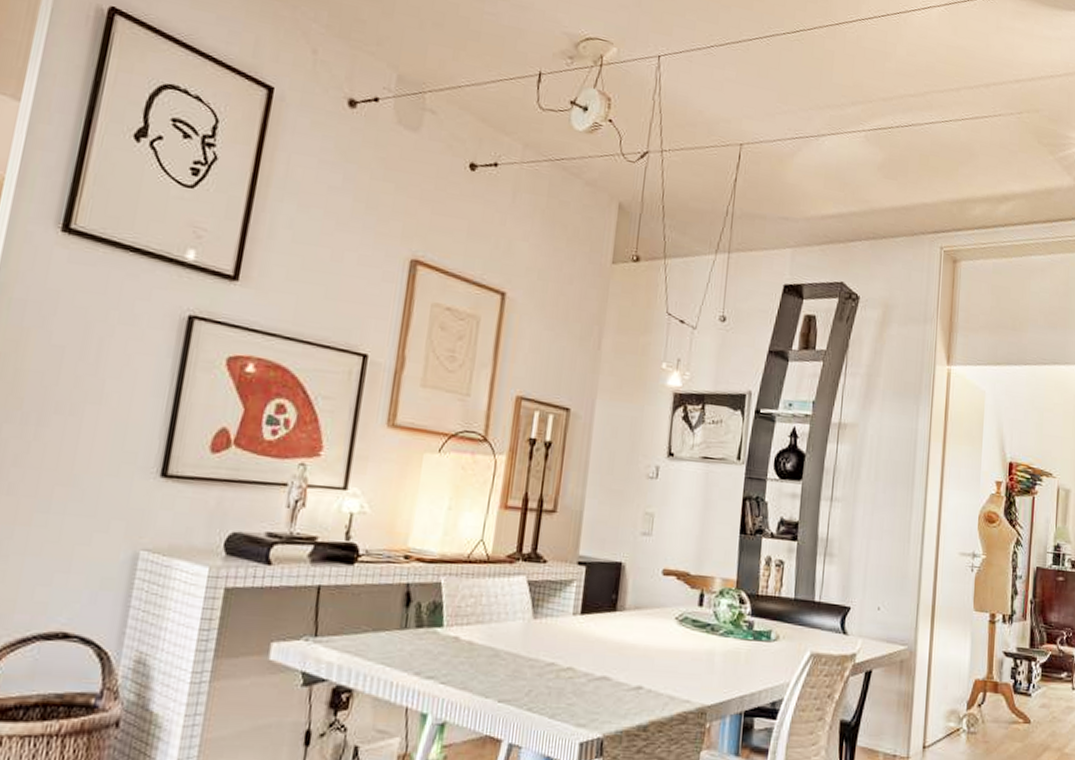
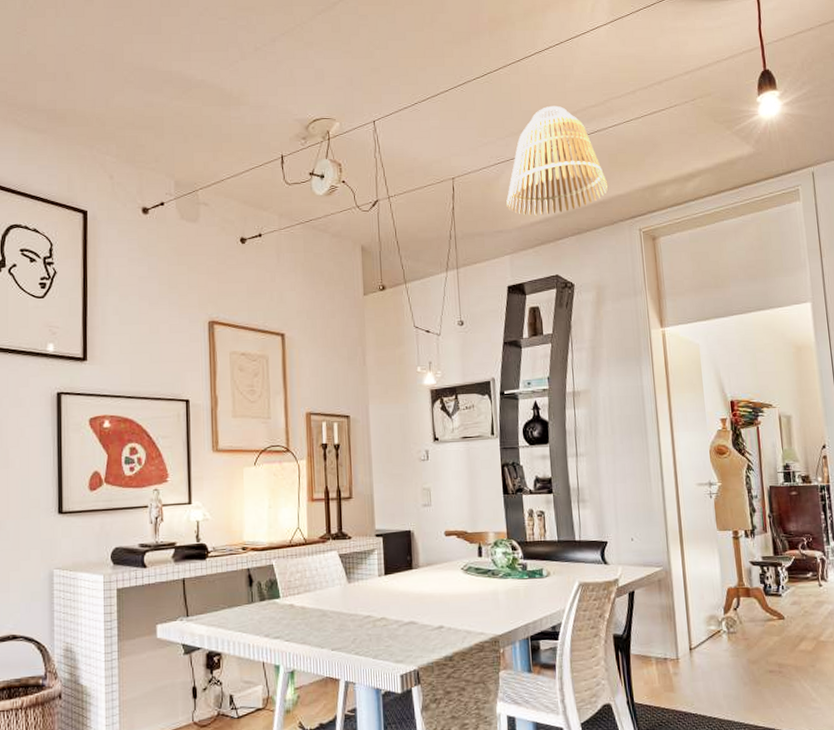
lamp shade: none [796,84,915,211] -> present [505,105,609,216]

